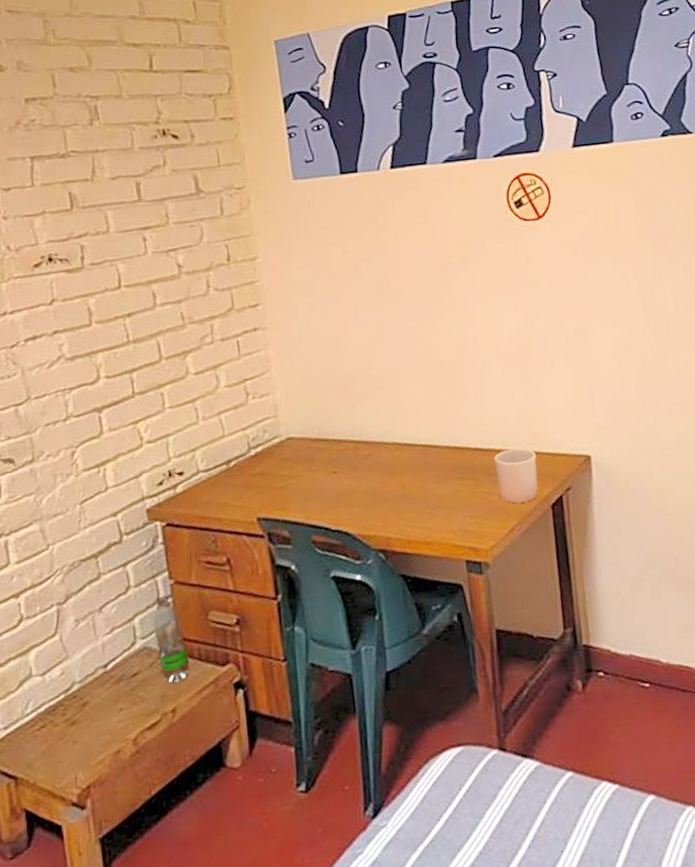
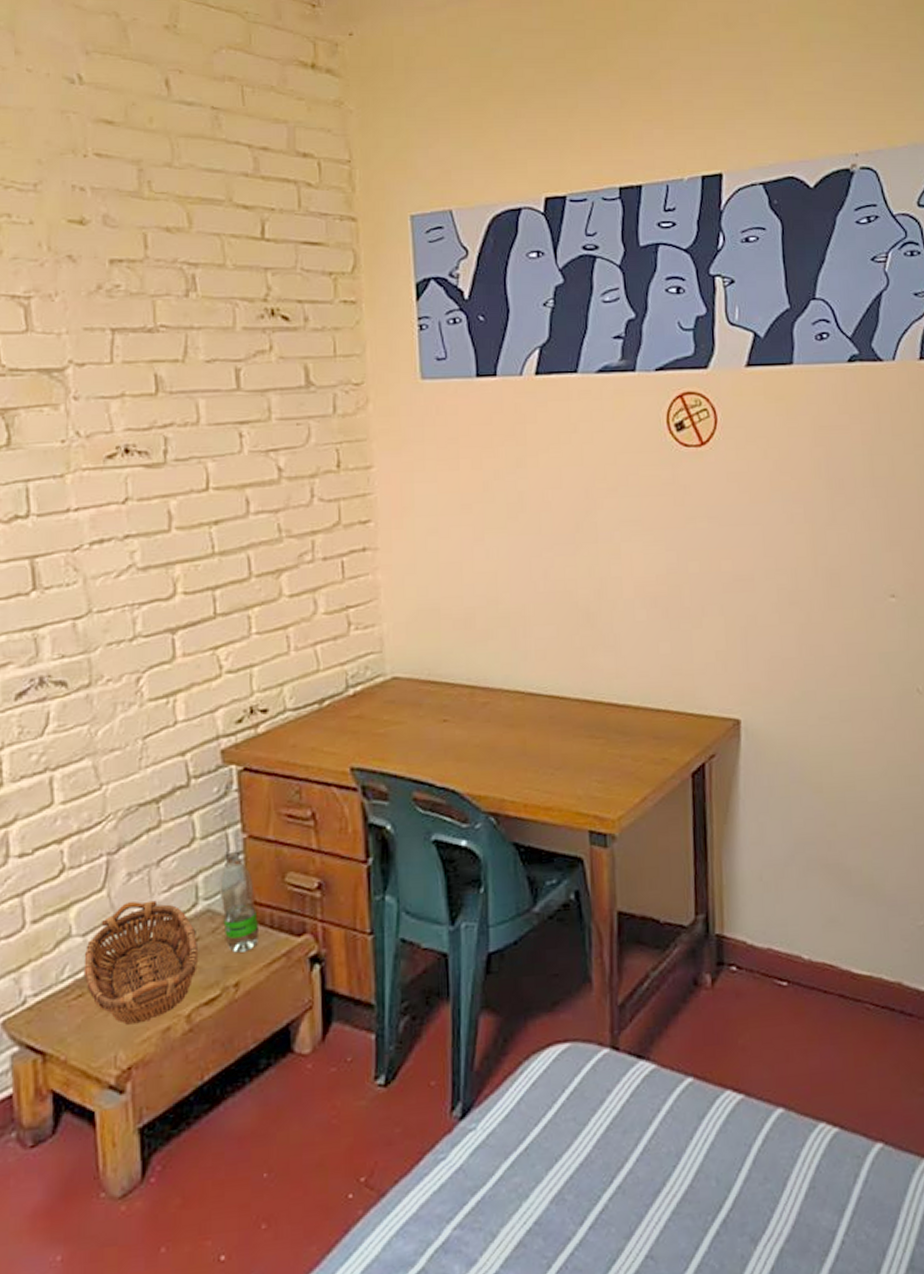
basket: none [43,641,140,750] -> present [83,900,199,1025]
mug: present [494,448,539,504] -> none [630,706,679,770]

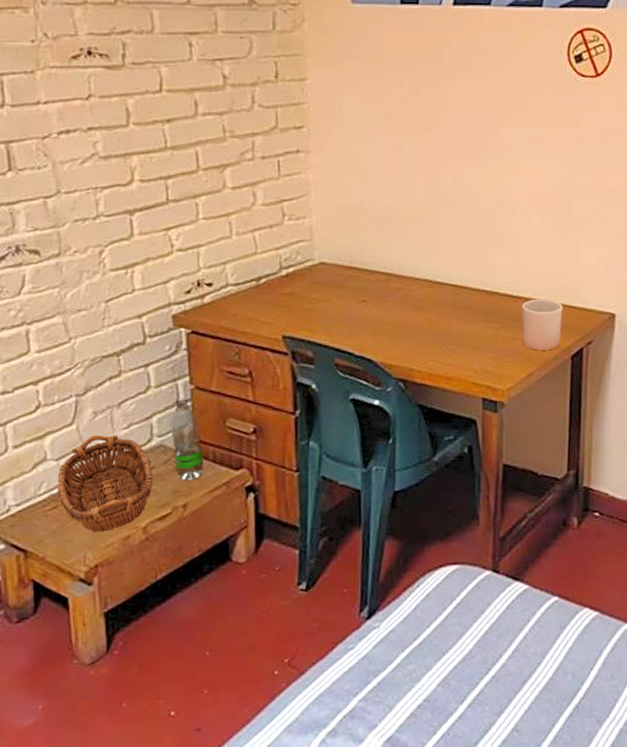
mug: none [630,706,679,770] -> present [522,299,563,351]

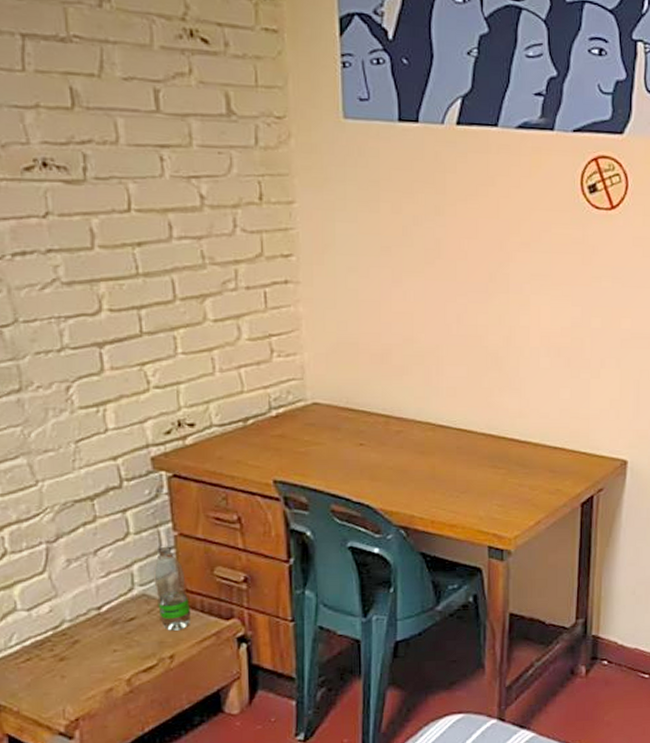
basket: present [57,435,154,532] -> none [29,584,137,685]
mug: present [522,299,563,351] -> none [530,444,573,498]

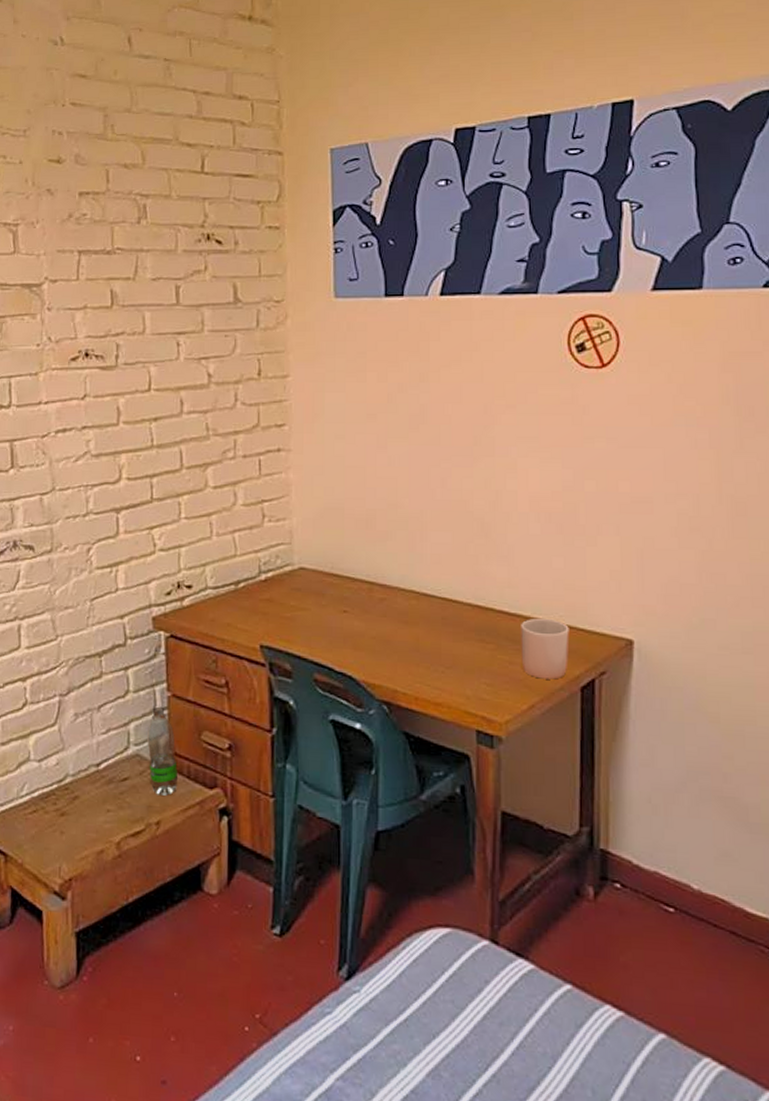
mug: none [530,444,573,498] -> present [521,618,570,680]

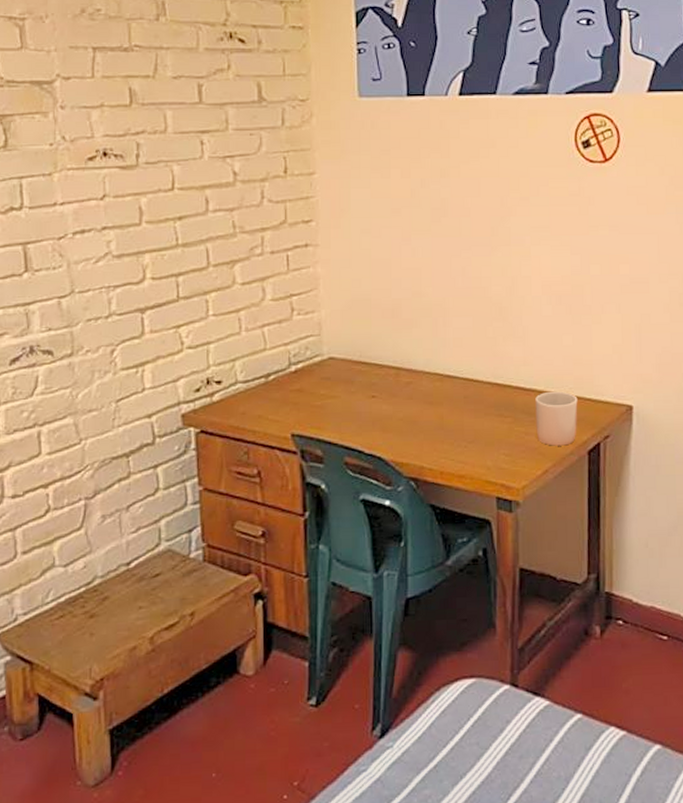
bottle: present [146,706,179,797] -> none [178,501,212,588]

